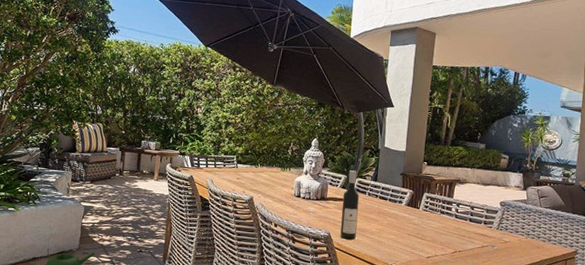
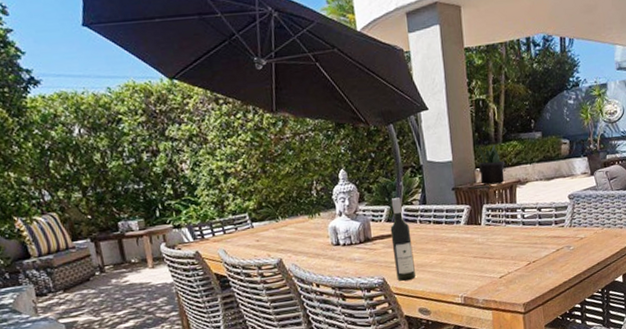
planter: none [425,144,449,180] -> present [478,144,505,185]

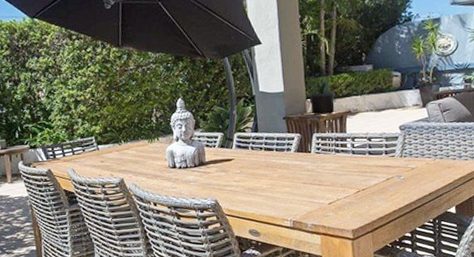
bottle: present [390,197,416,281] -> none [223,125,246,203]

